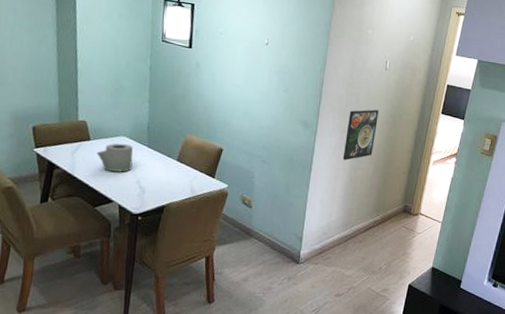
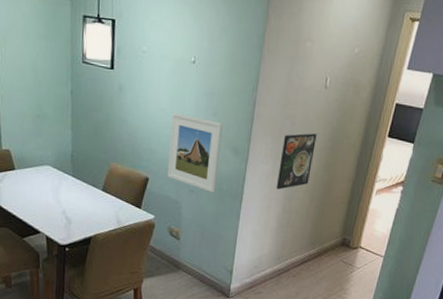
toilet paper roll: present [97,143,133,172] -> none [22,172,58,203]
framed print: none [241,88,294,164] -> present [167,112,223,193]

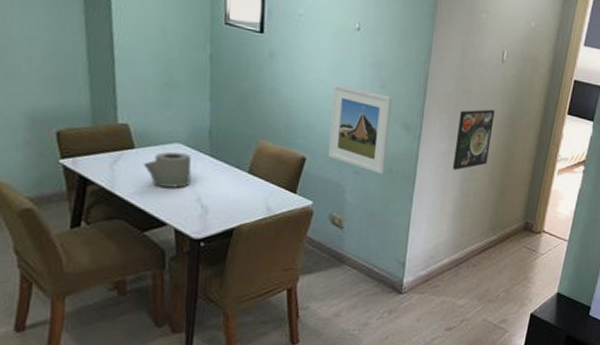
toilet paper roll: none [22,172,58,203] -> present [144,151,192,188]

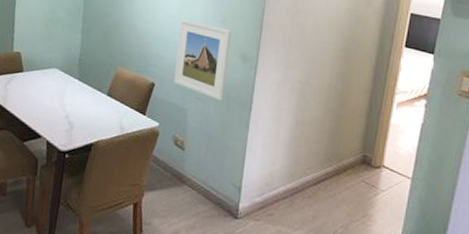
toilet paper roll: present [144,151,192,188] -> none [28,75,64,106]
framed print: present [452,109,495,170] -> none [287,41,329,100]

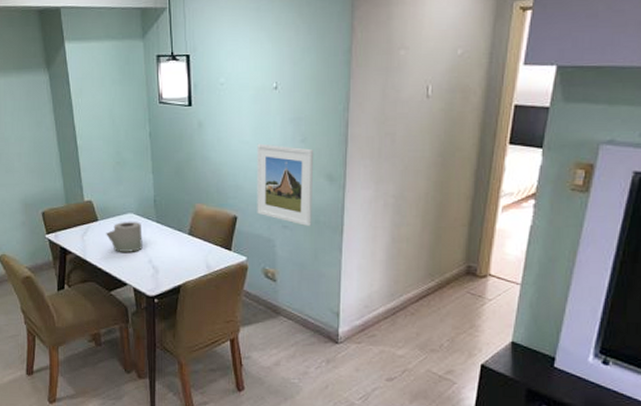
toilet paper roll: none [28,75,64,106] -> present [106,221,143,252]

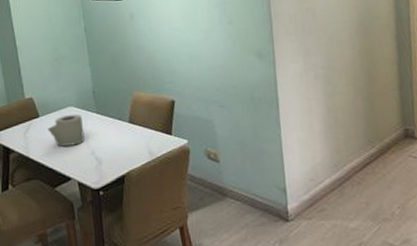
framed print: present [257,143,314,227] -> none [187,28,248,105]

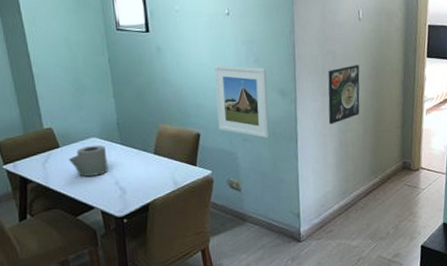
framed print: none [187,28,248,105] -> present [214,65,270,139]
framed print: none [308,21,348,88] -> present [328,65,360,125]

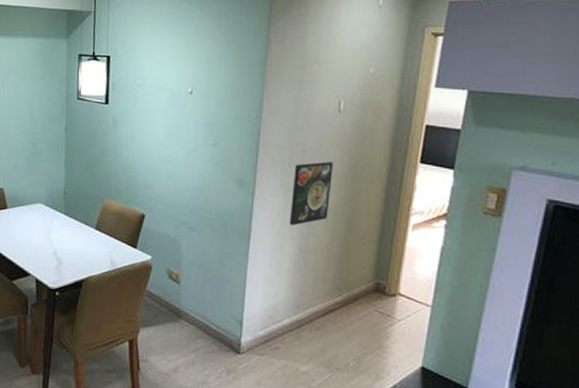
toilet paper roll: present [69,145,108,177] -> none [13,210,50,243]
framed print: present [214,65,270,139] -> none [165,144,225,231]

